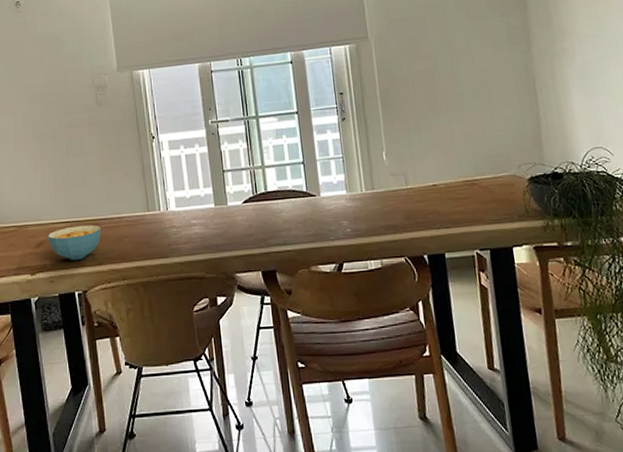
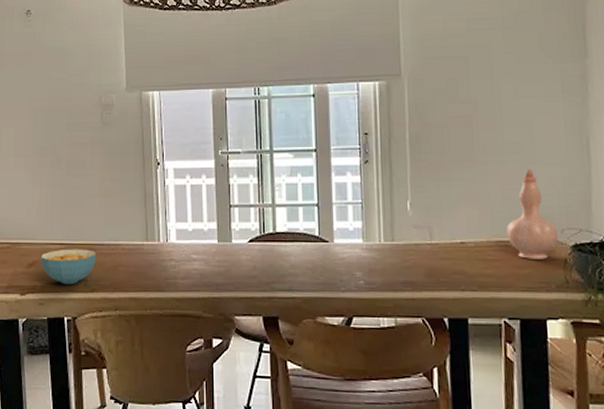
vase: none [471,113,517,195] -> present [507,169,559,259]

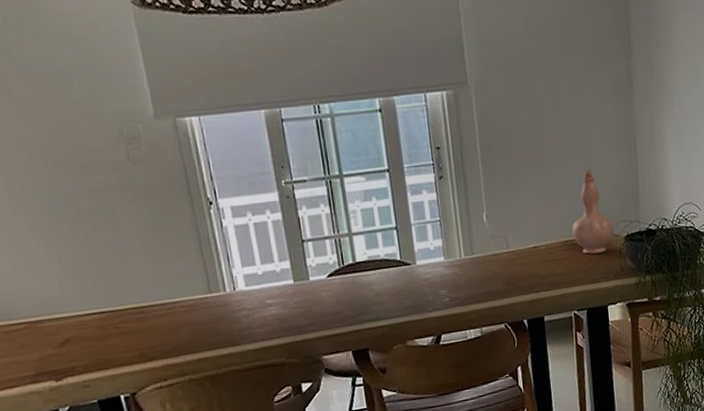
cereal bowl: present [41,249,96,285] -> none [75,313,150,359]

